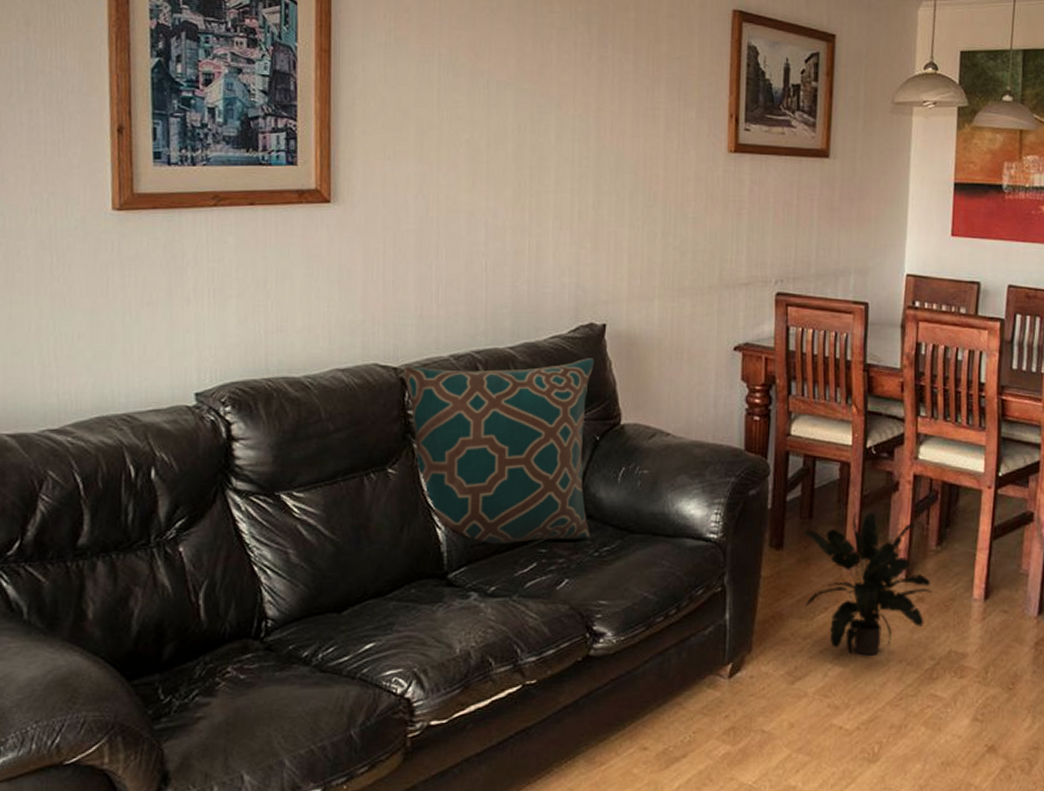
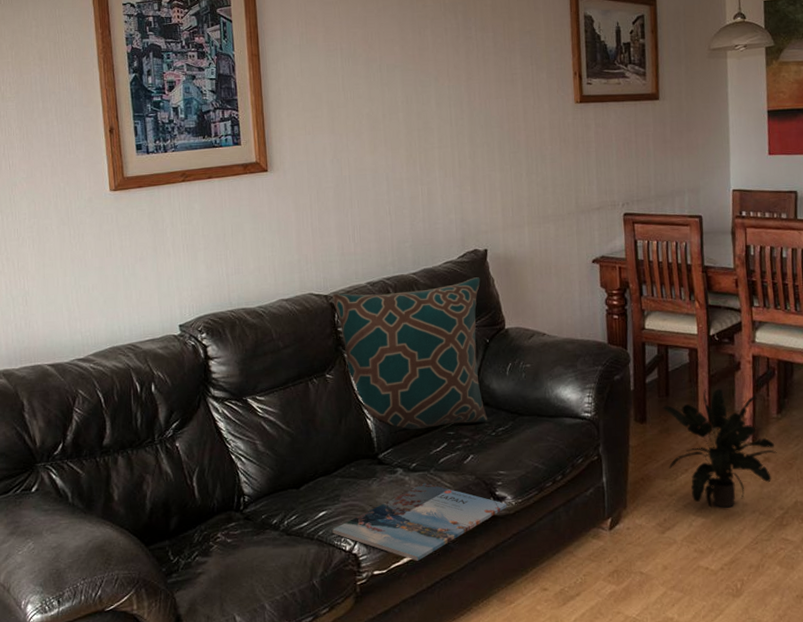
magazine: none [381,611,606,710] -> present [332,483,507,561]

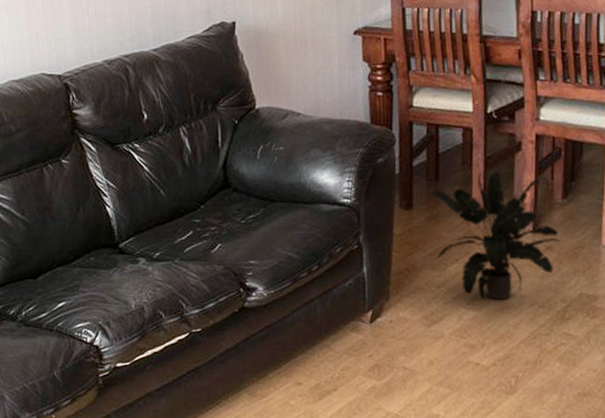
pillow: present [332,277,487,440] -> none [66,53,236,229]
magazine: present [332,483,507,561] -> none [72,273,258,354]

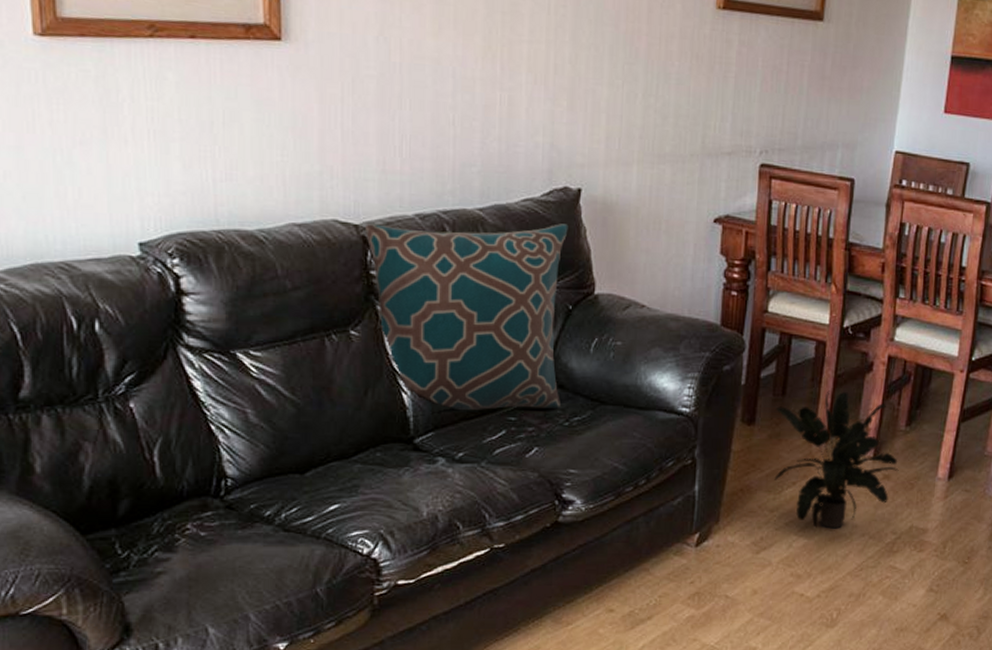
pillow: none [66,53,236,229] -> present [366,223,568,420]

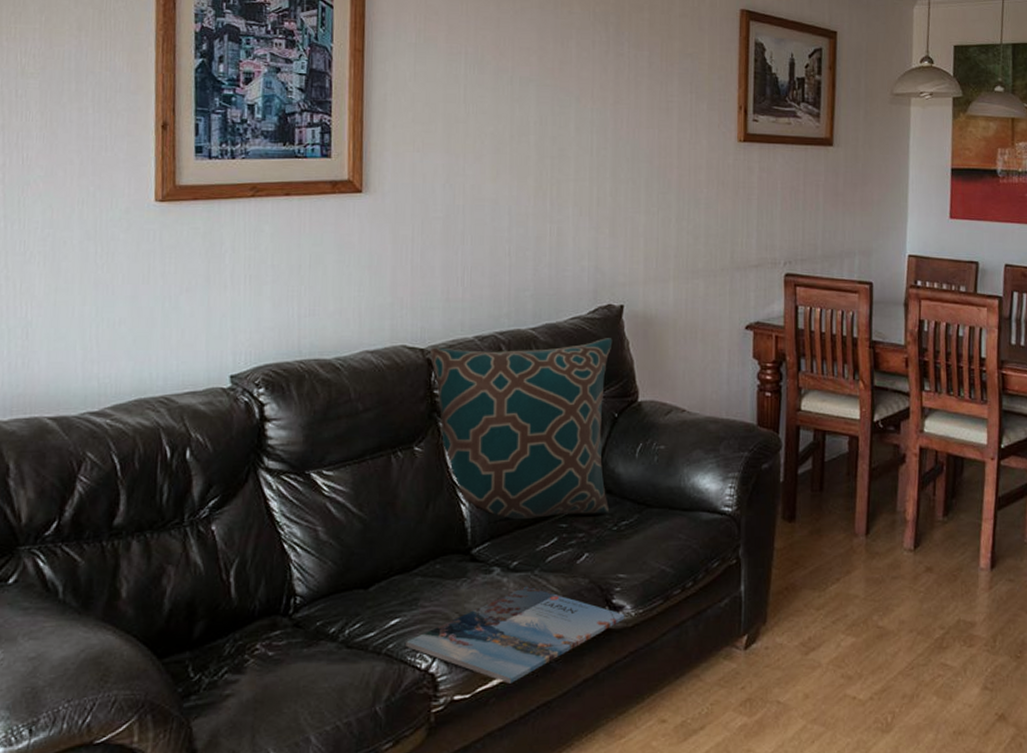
magazine: none [346,477,575,571] -> present [406,586,625,684]
potted plant: present [774,390,899,529] -> none [814,484,941,626]

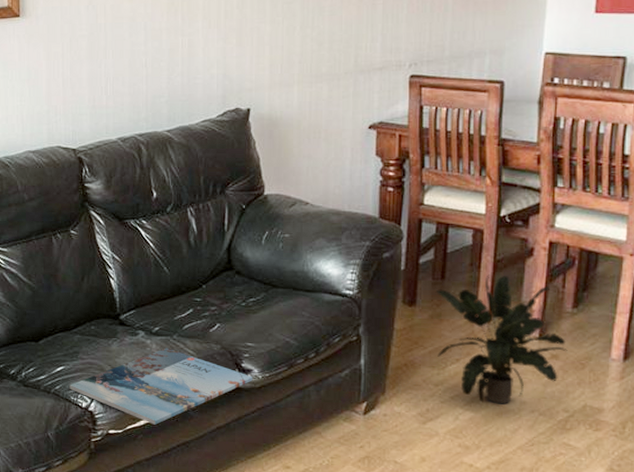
pillow: present [430,338,613,531] -> none [81,138,240,300]
potted plant: none [814,484,941,626] -> present [435,274,568,404]

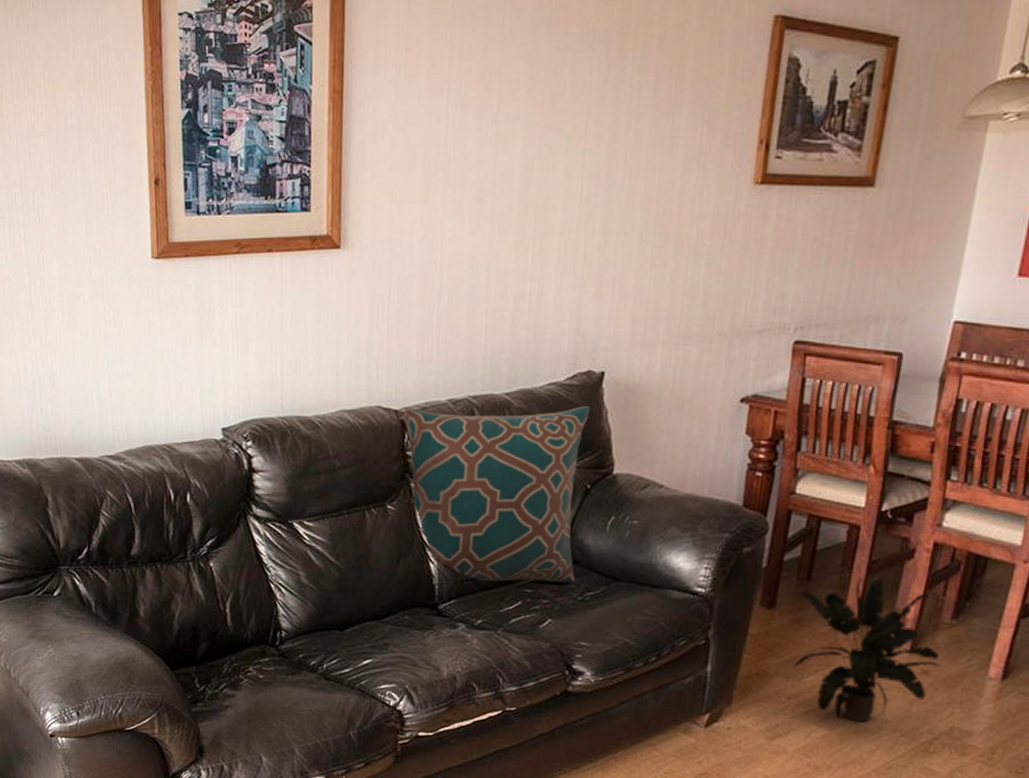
magazine: present [69,348,253,425] -> none [376,643,584,729]
pillow: none [81,138,240,300] -> present [404,406,590,587]

